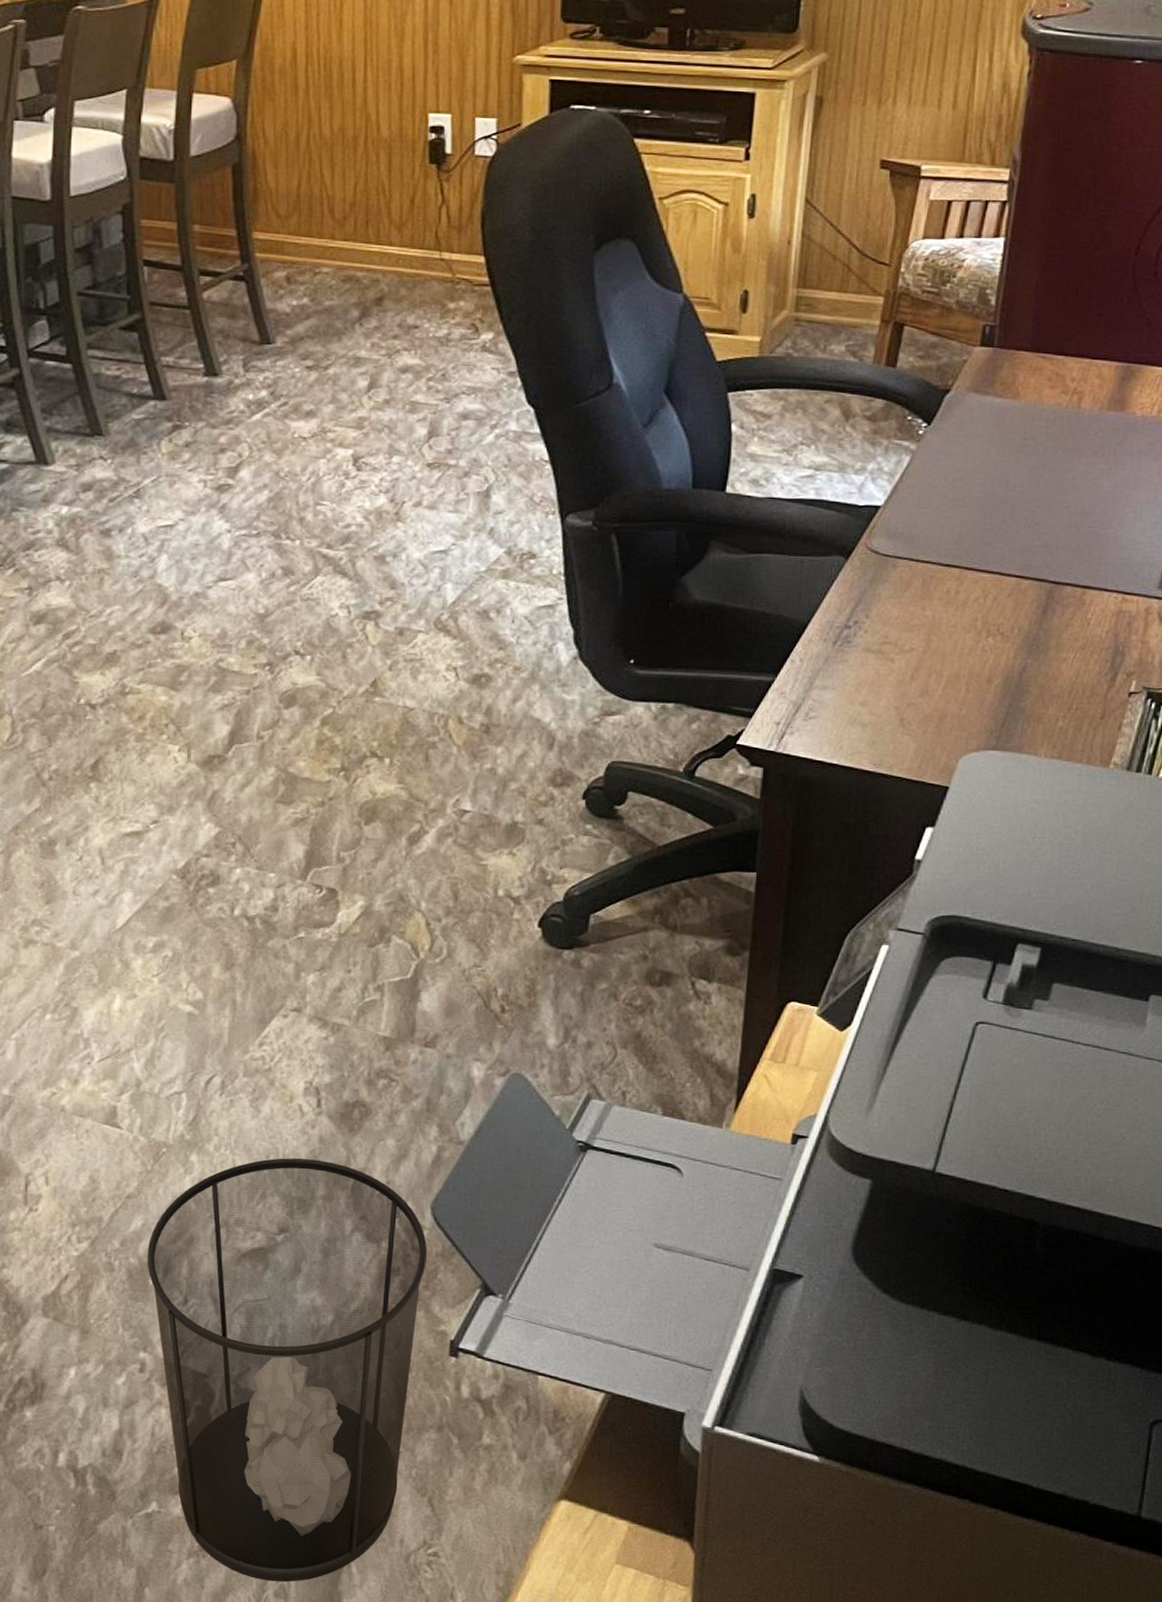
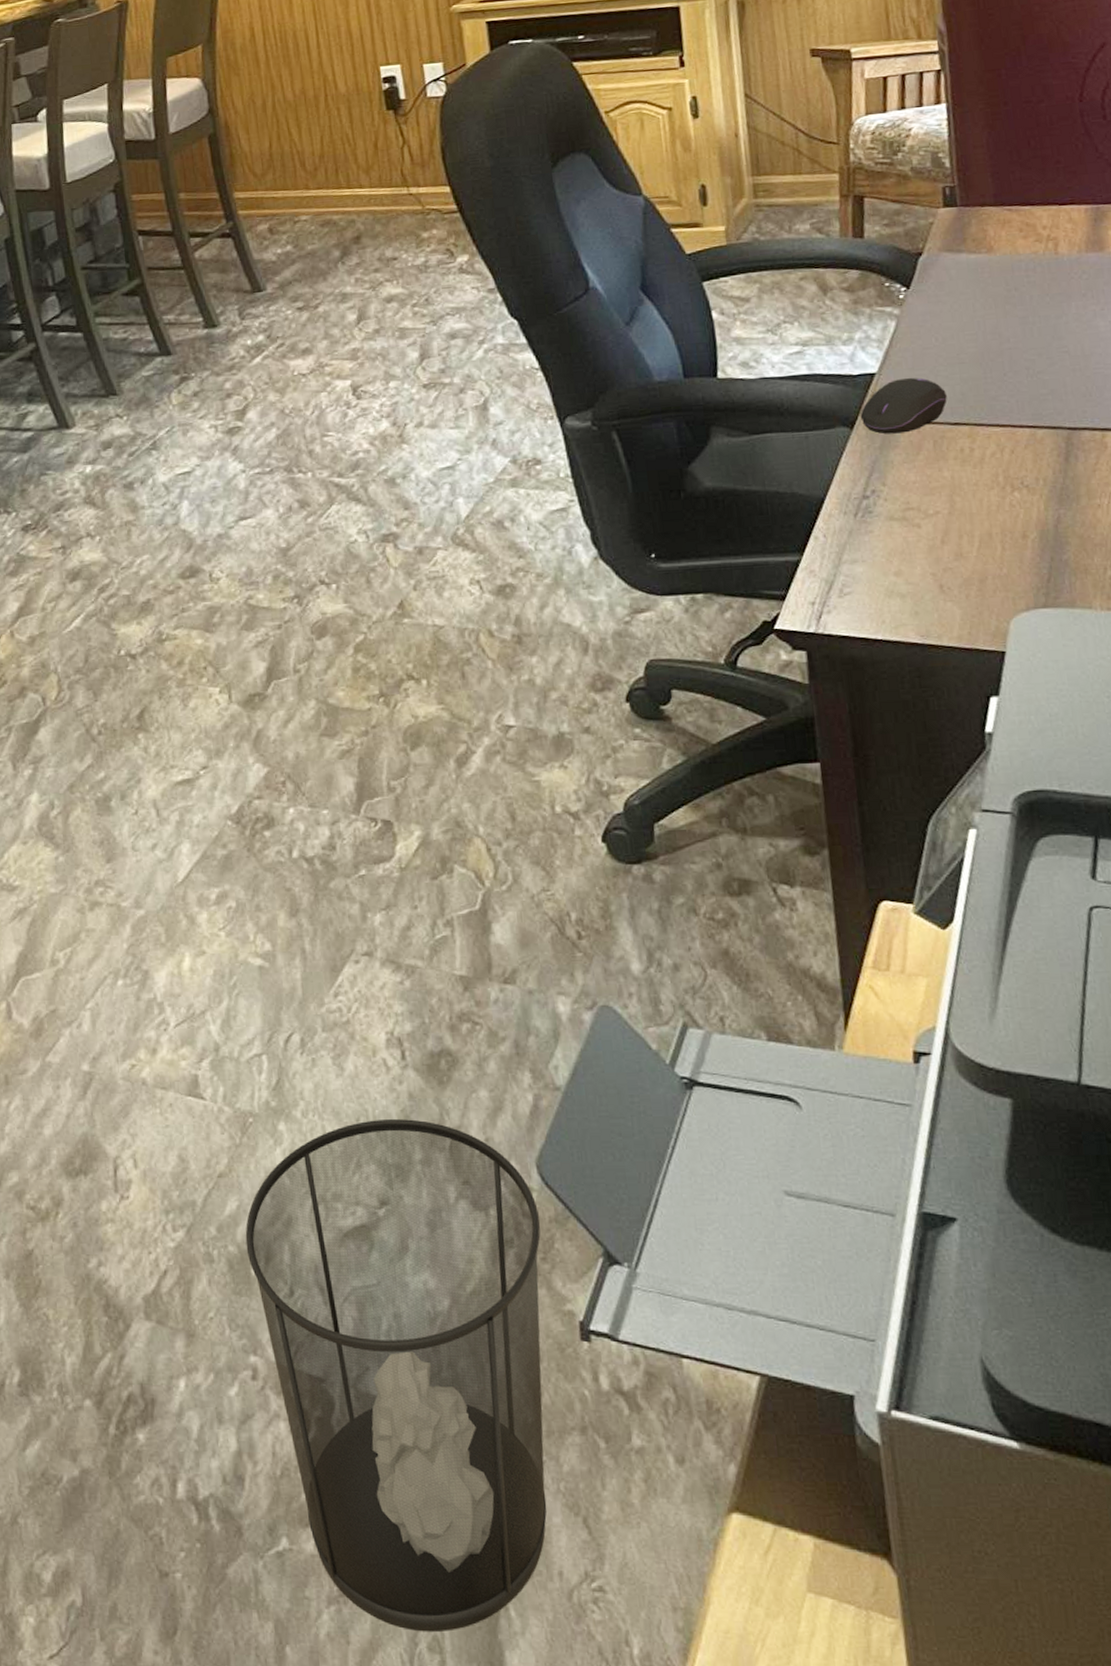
computer mouse: none [857,514,945,568] -> present [860,377,947,434]

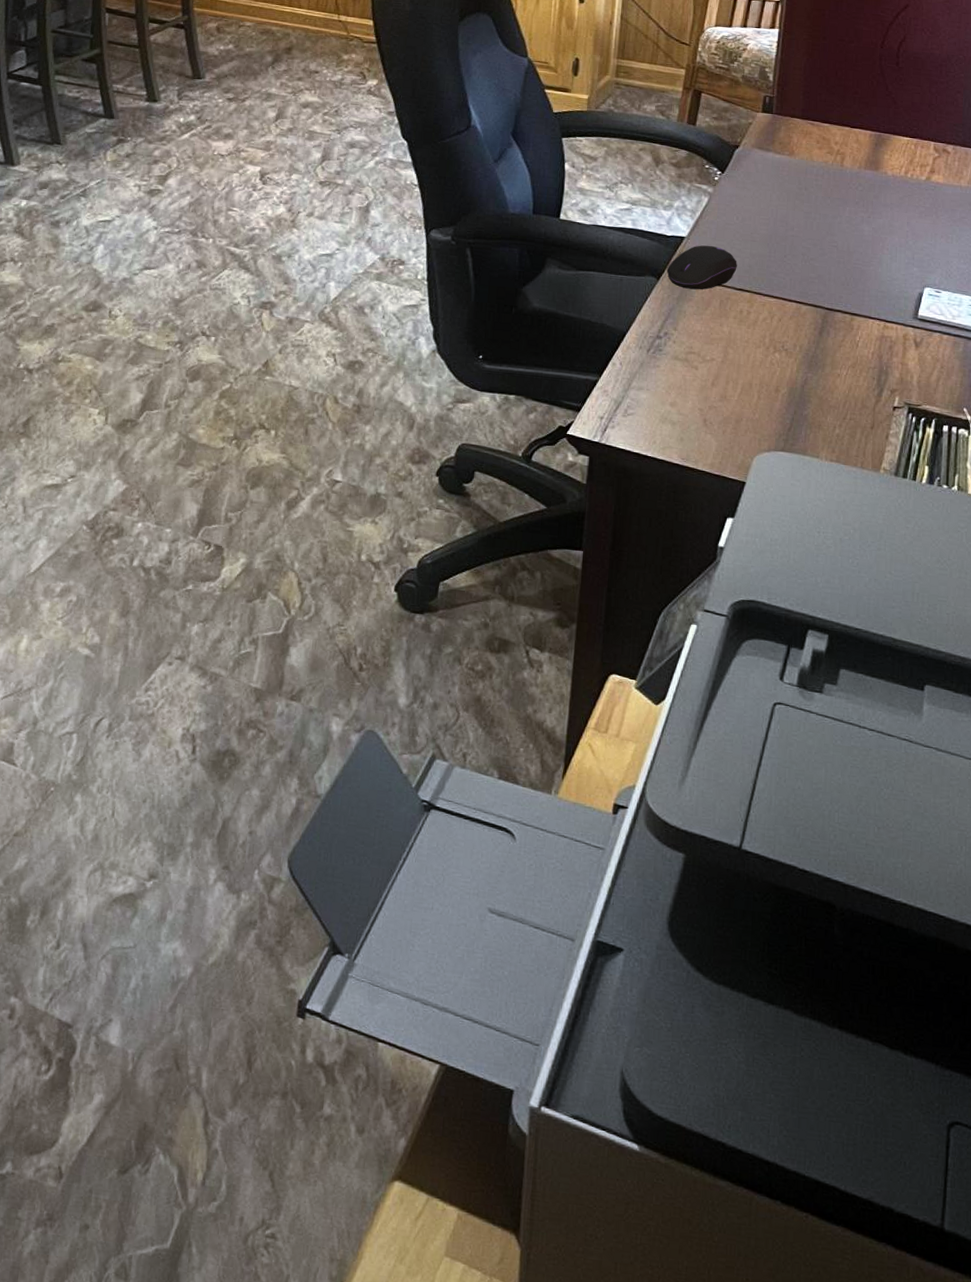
waste bin: present [245,1119,547,1633] -> none [26,802,283,1261]

